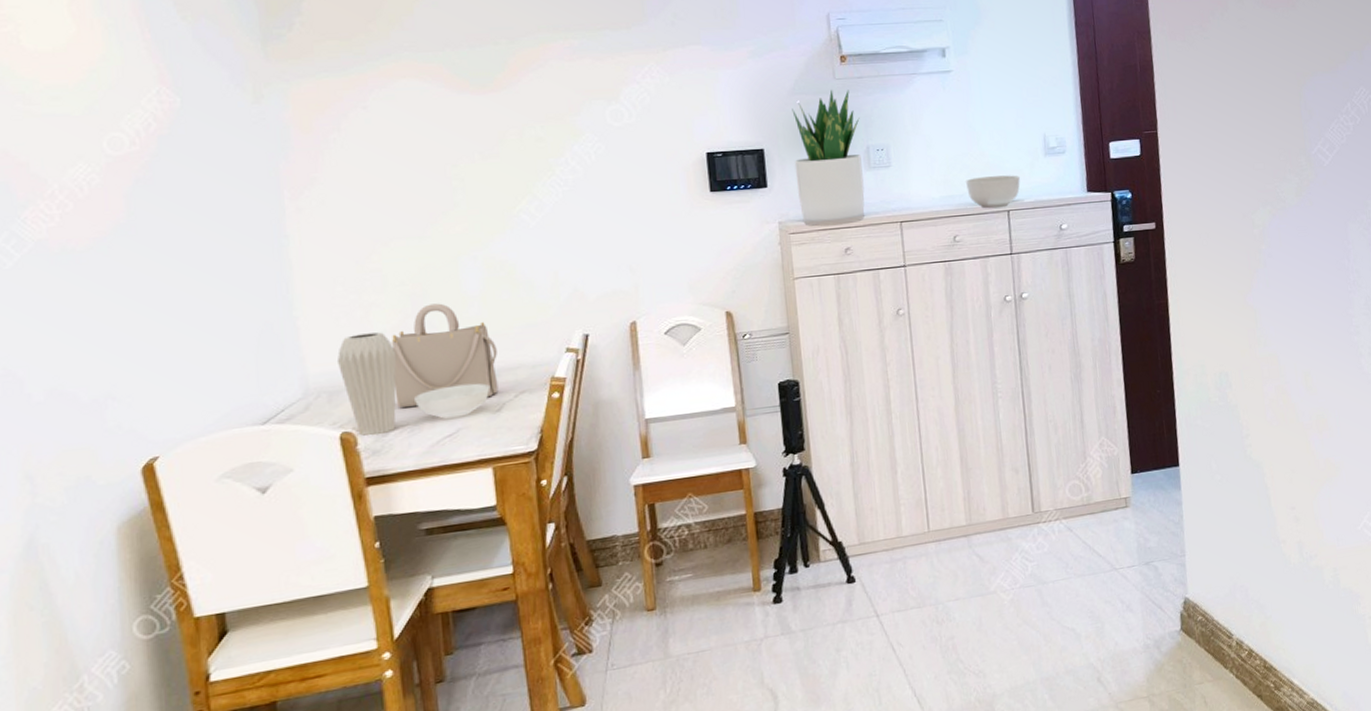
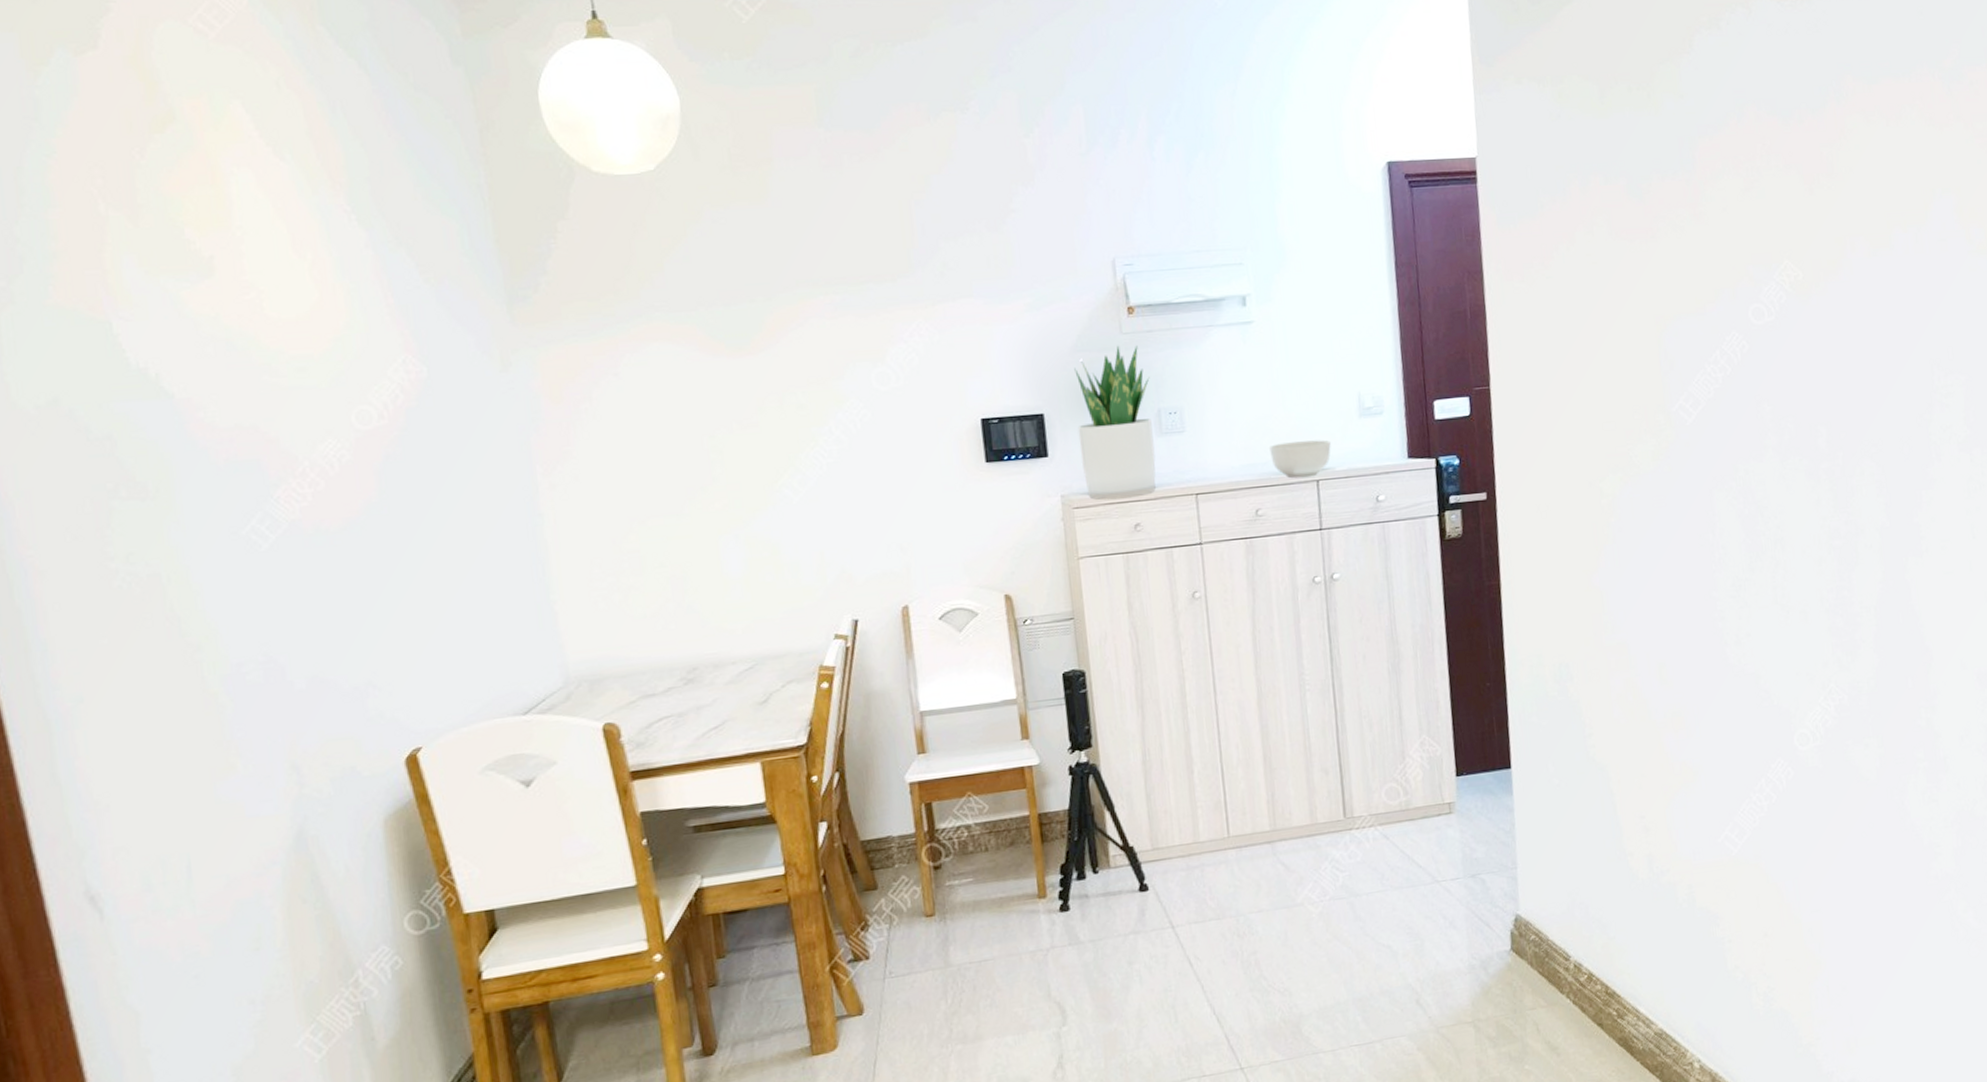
vase: present [336,332,397,437] -> none [596,617,660,728]
handbag: present [391,303,499,408] -> none [651,586,765,698]
bowl: present [413,383,491,419] -> none [676,672,756,710]

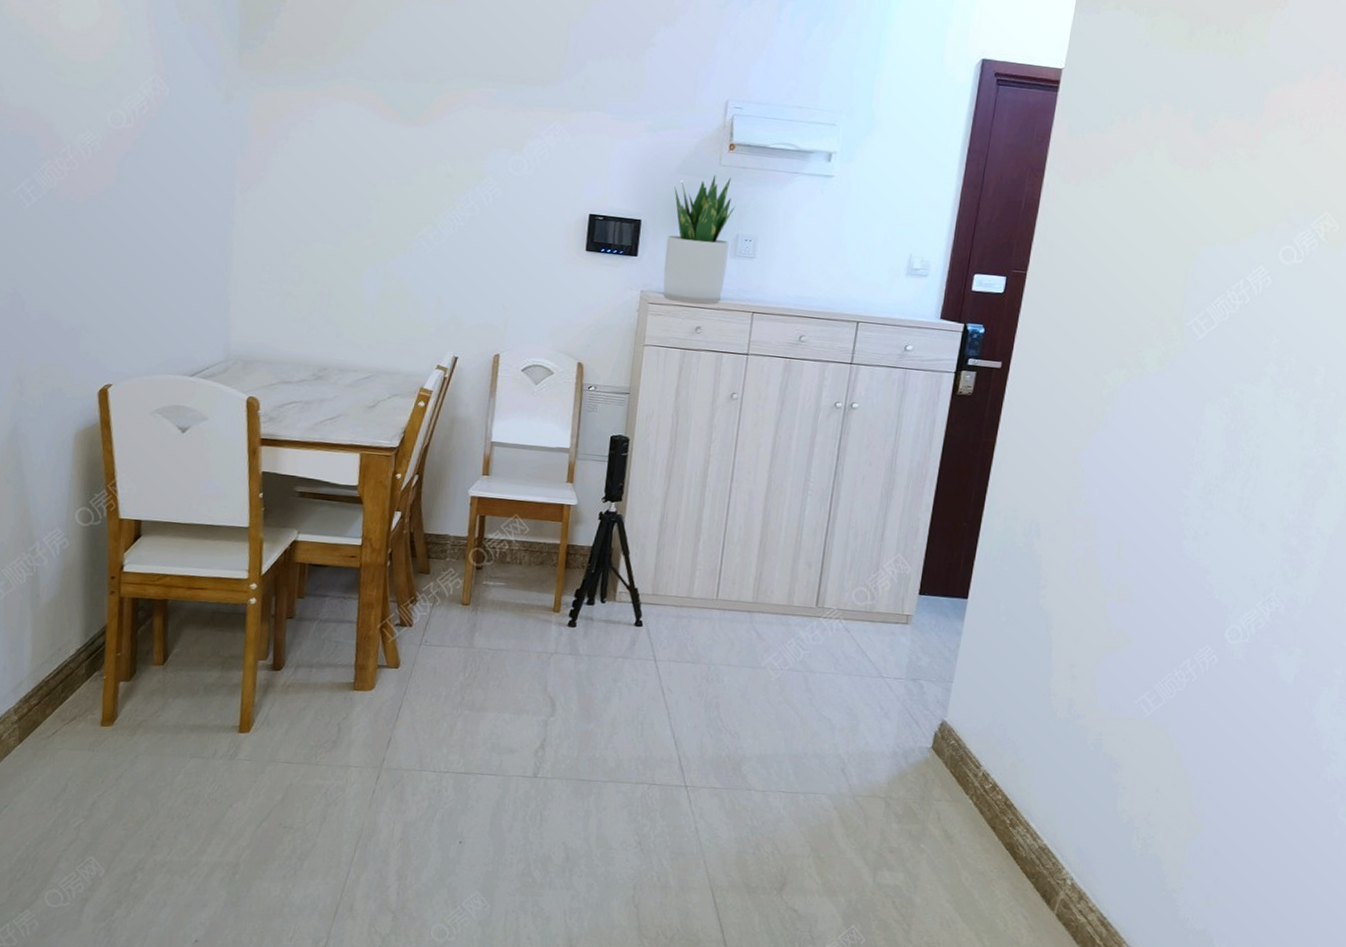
bowl: present [1268,439,1331,479] -> none [822,283,877,318]

